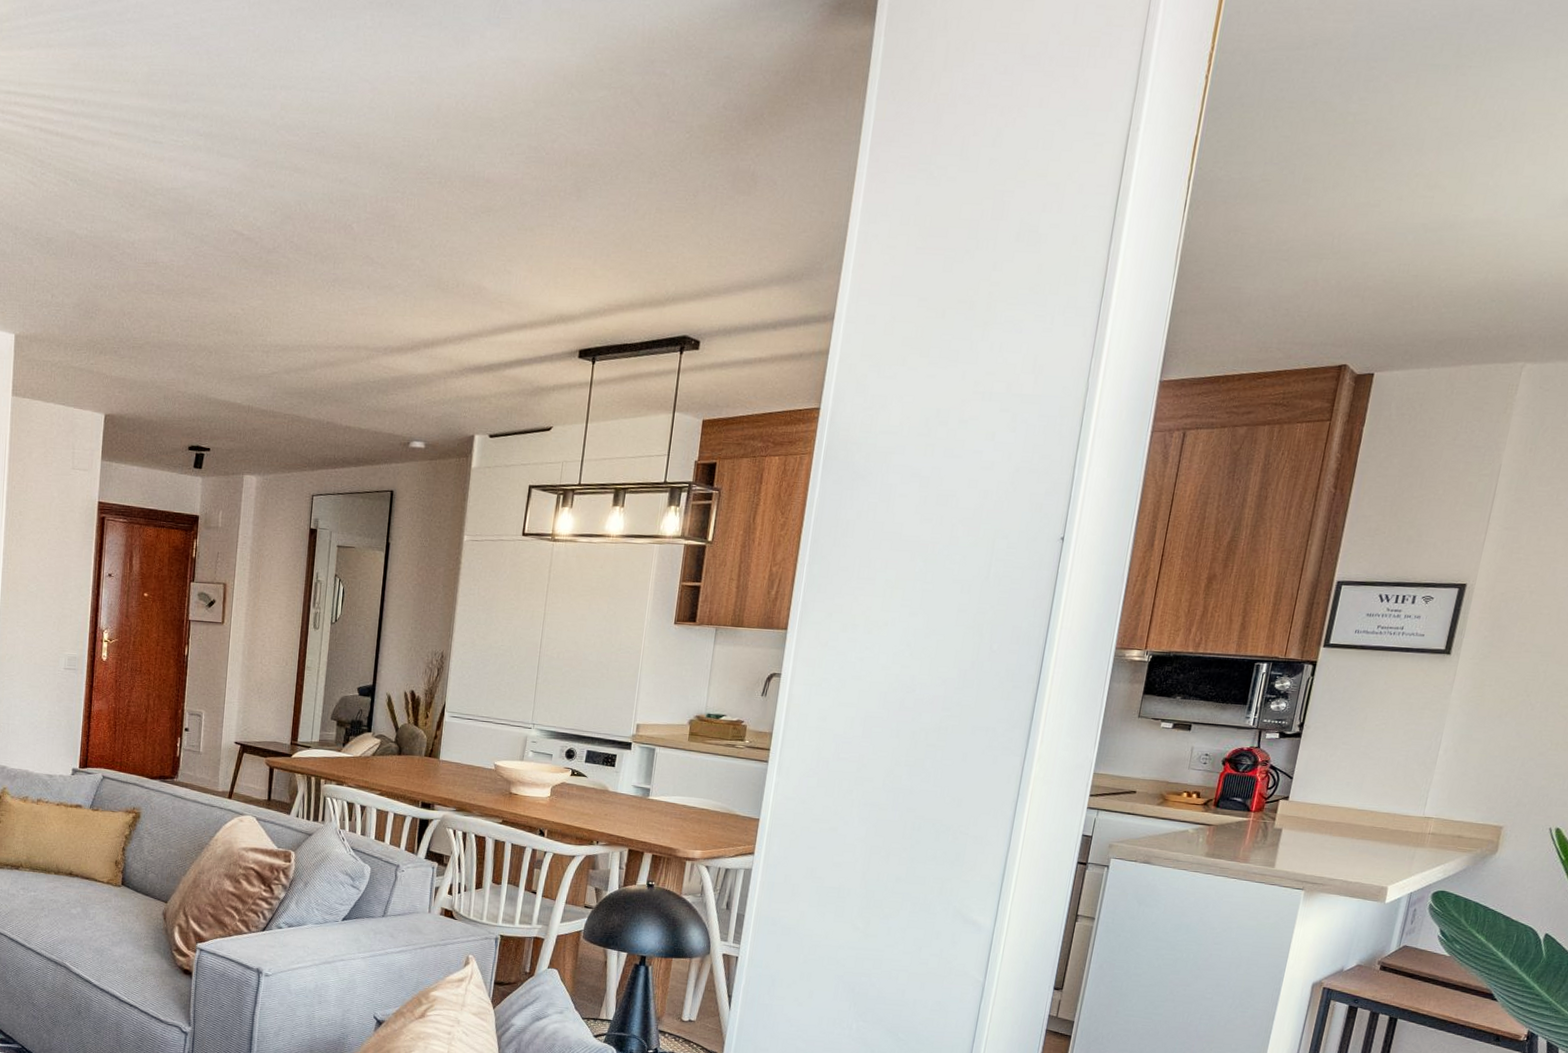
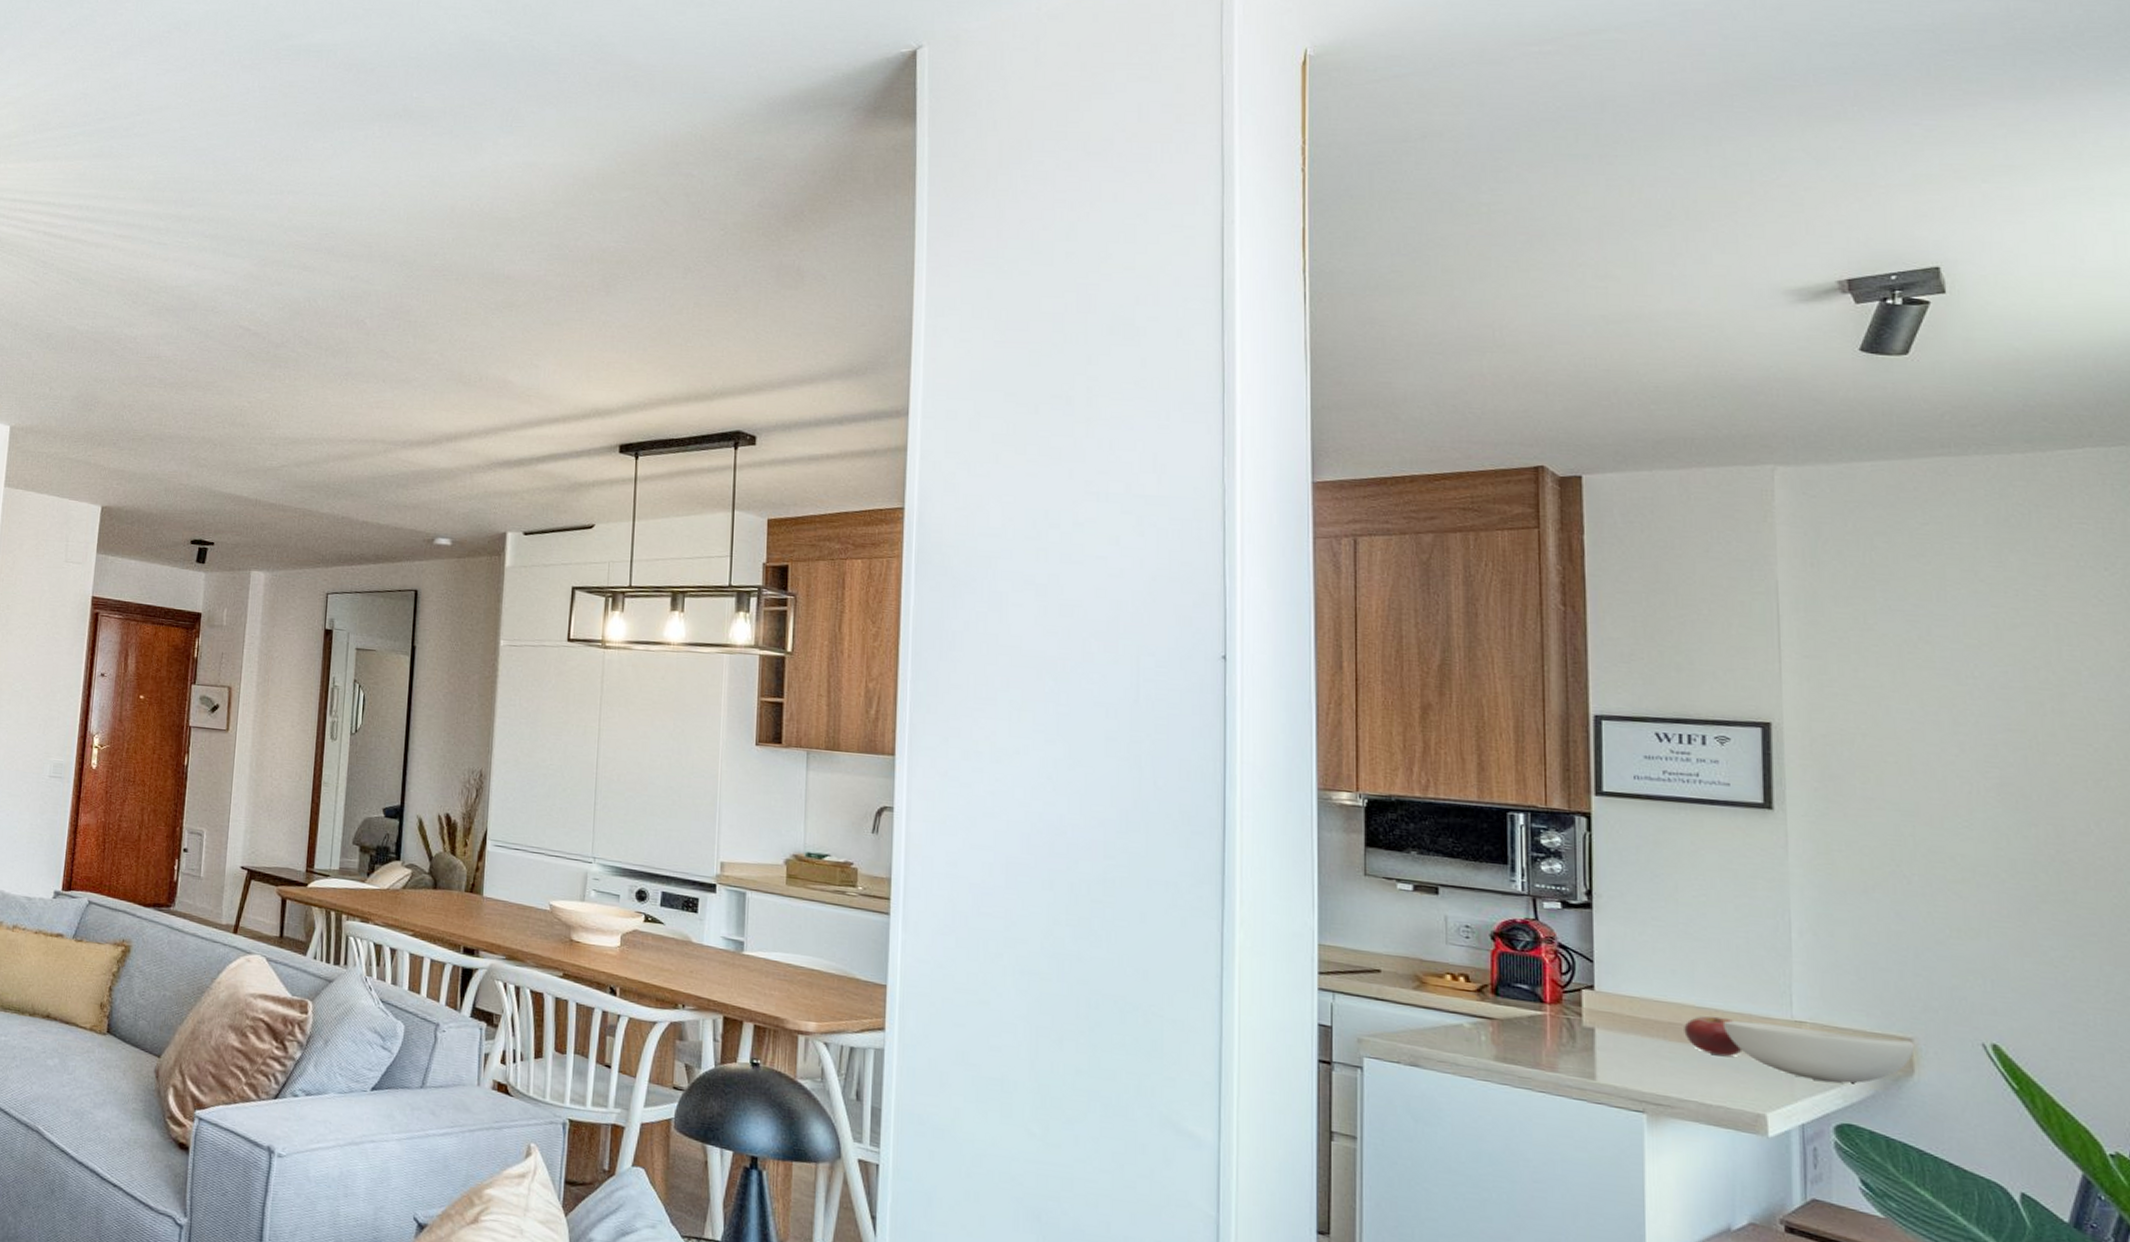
fruit: none [1345,816,1383,846] -> present [1684,1015,1743,1057]
bowl: none [1373,818,1503,862] -> present [1722,1020,1915,1084]

